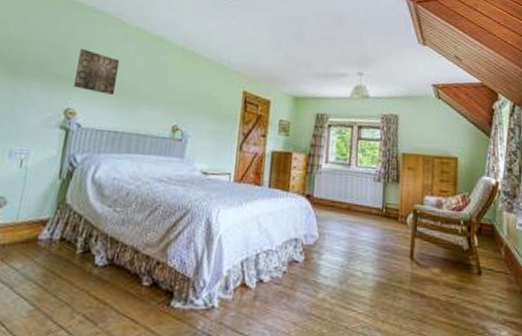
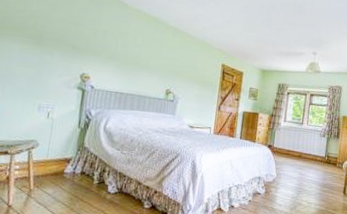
wall art: present [74,48,120,95] -> none [87,25,124,64]

